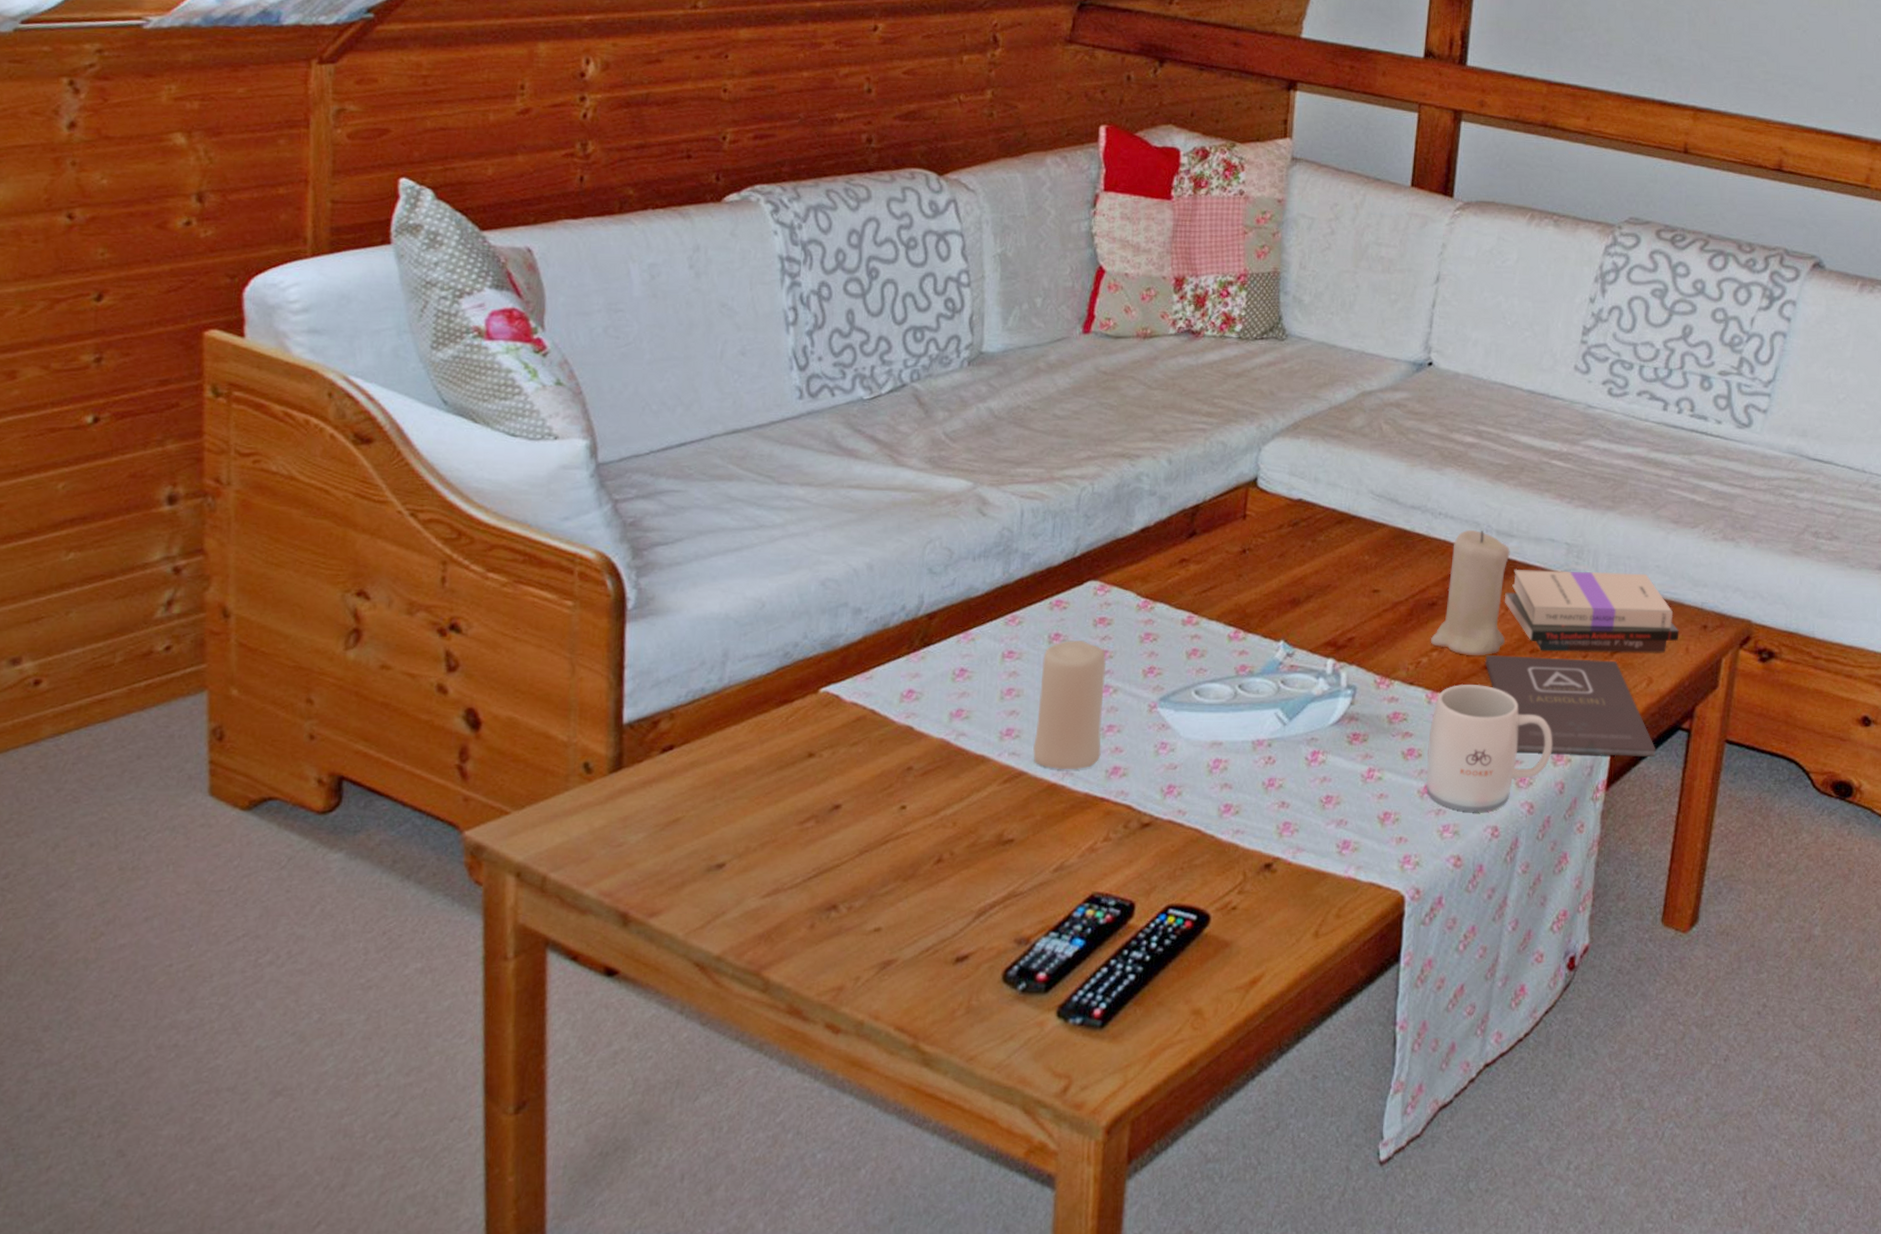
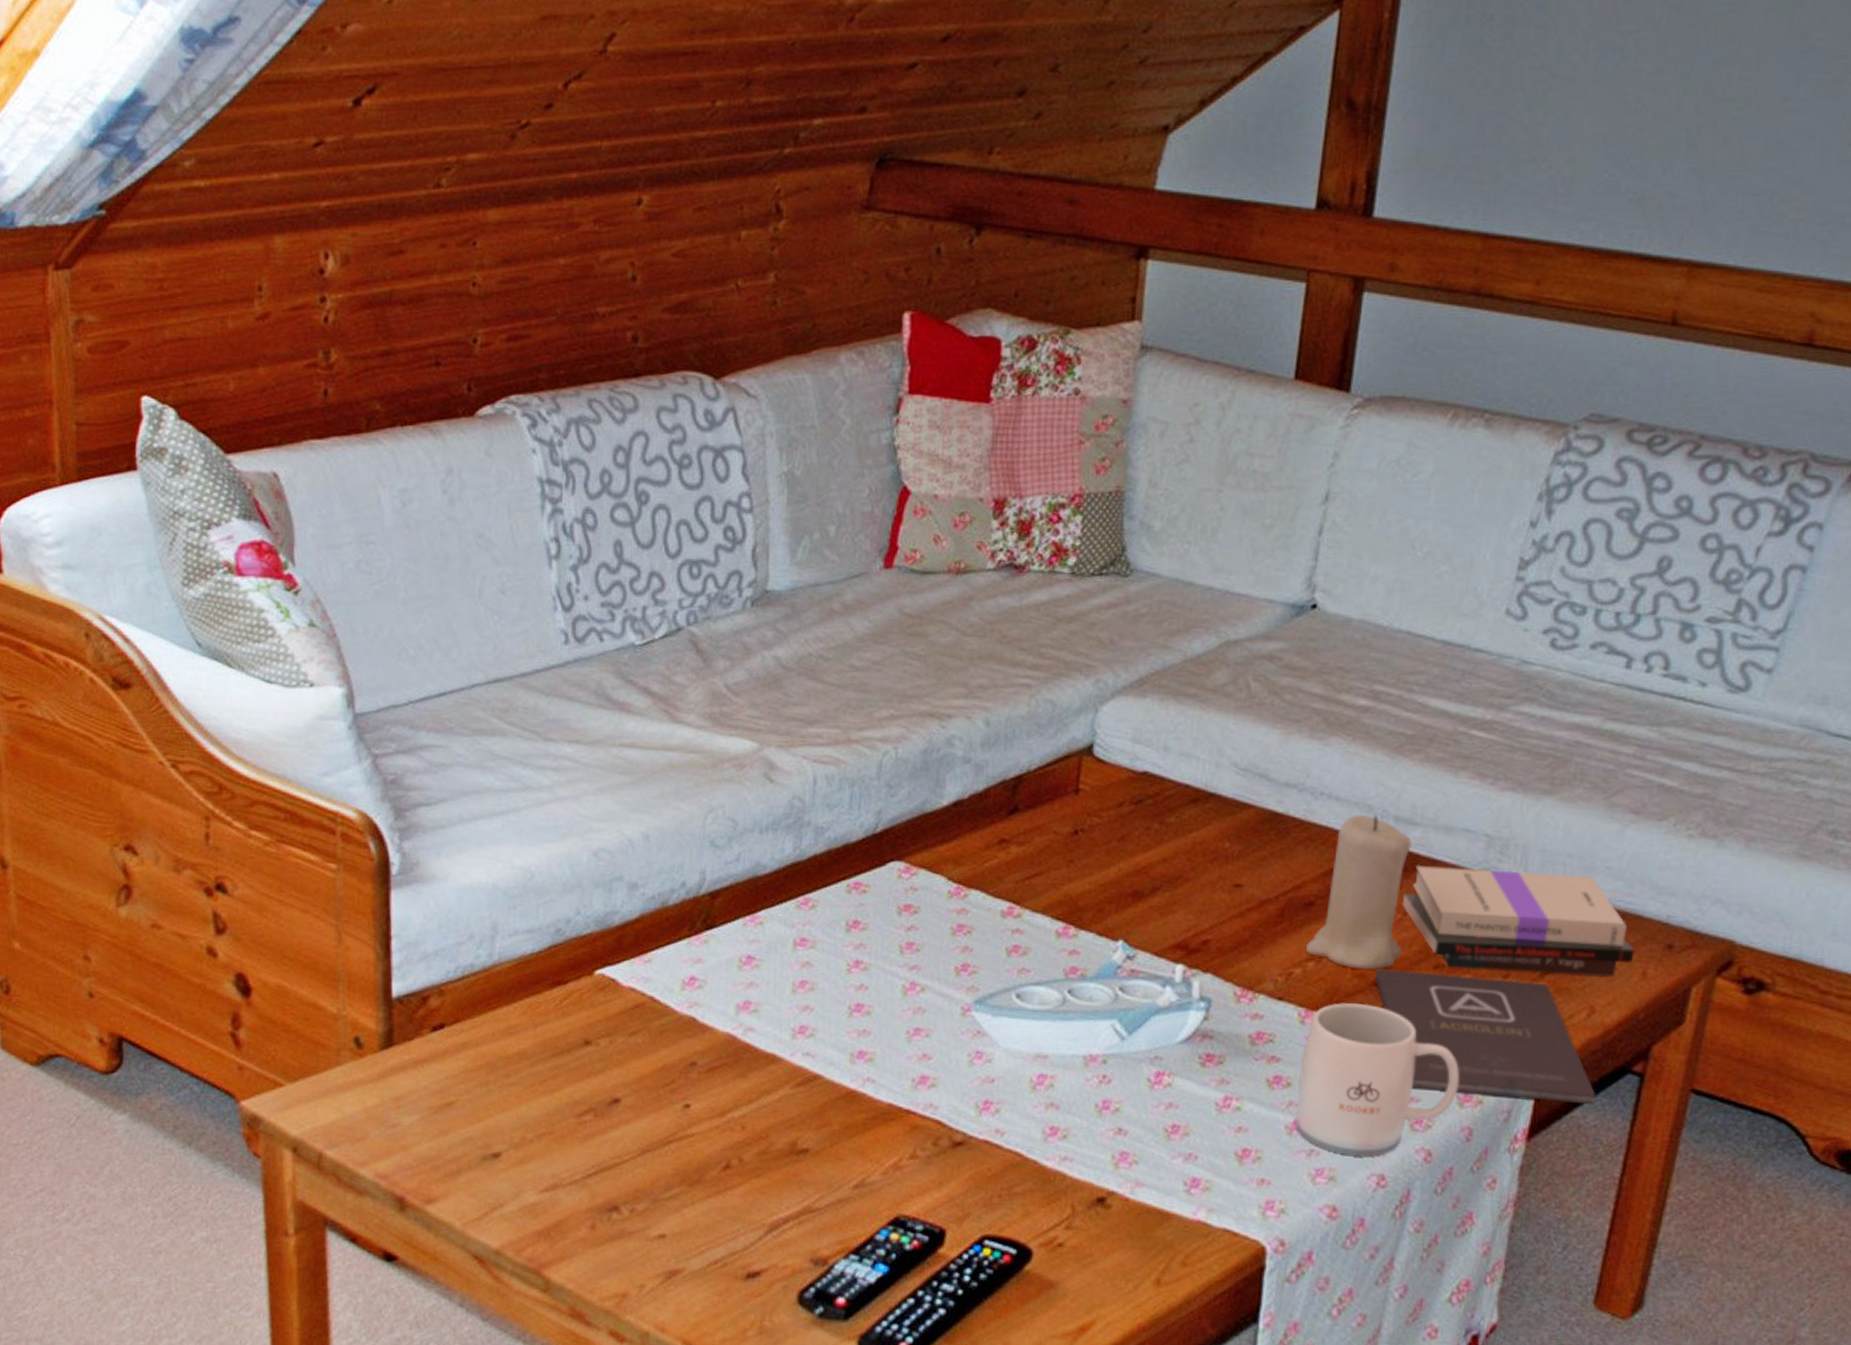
candle: present [1033,640,1107,769] -> none [829,929,913,1076]

